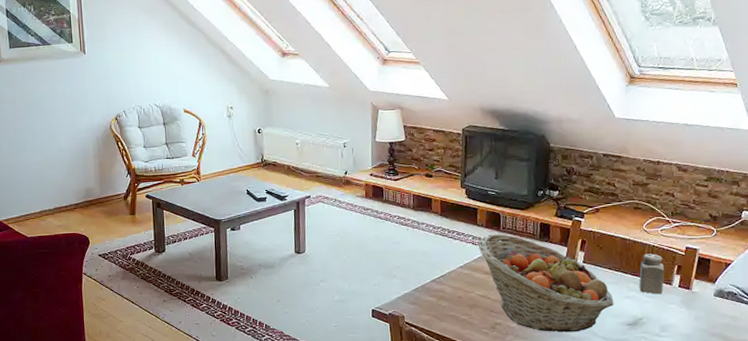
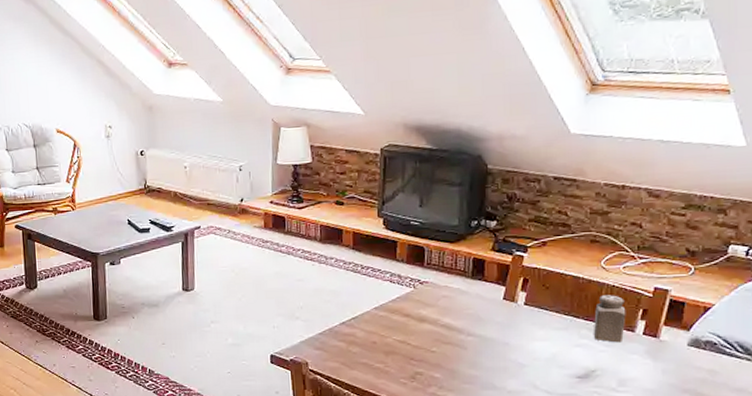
fruit basket: present [477,234,614,333] -> none [396,270,561,385]

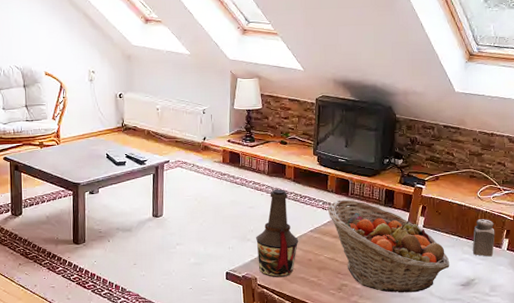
bottle: none [306,258,360,363] -> present [256,189,299,278]
fruit basket: none [396,270,561,385] -> present [327,199,450,293]

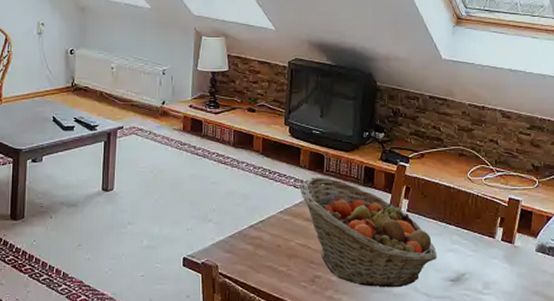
bottle: present [256,189,299,278] -> none [218,163,267,266]
salt shaker: present [472,219,495,257] -> none [462,204,488,248]

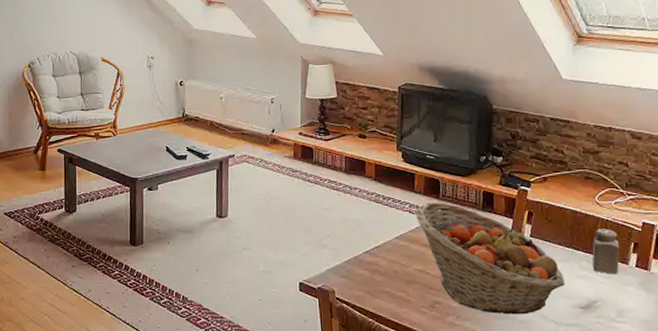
salt shaker: none [462,204,488,248] -> present [592,229,620,275]

